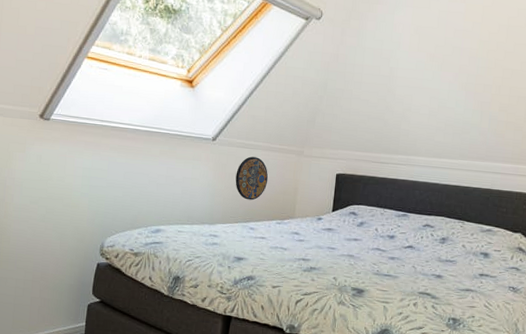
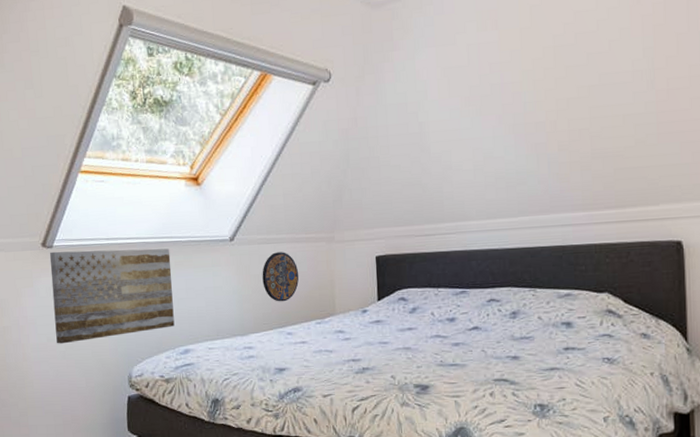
wall art: none [39,123,157,208] -> present [49,248,175,344]

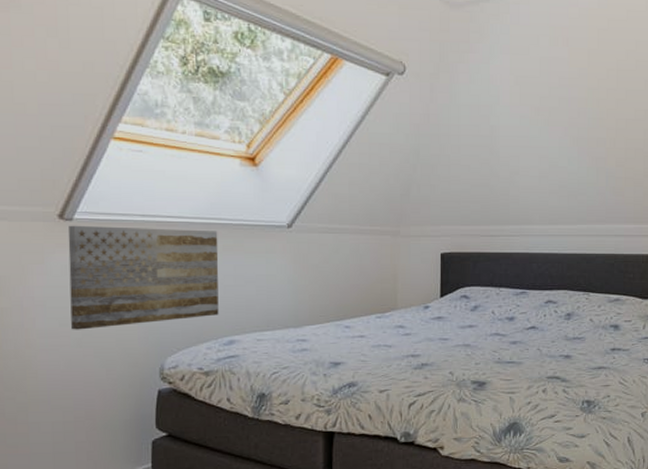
manhole cover: present [262,252,299,302] -> none [321,243,361,294]

